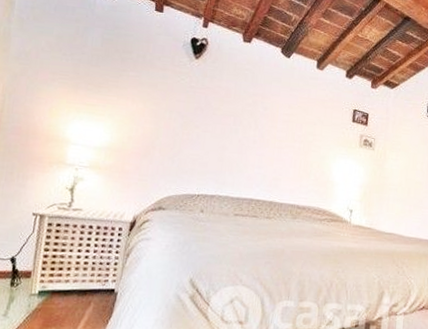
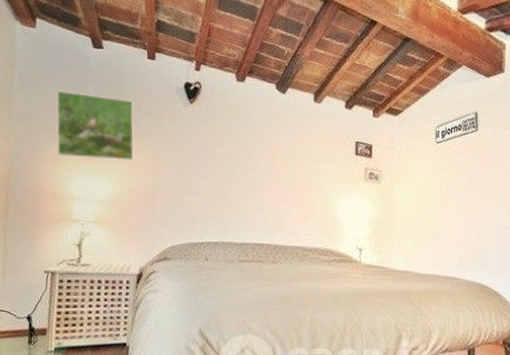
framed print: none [54,33,138,110] -> present [56,91,134,161]

